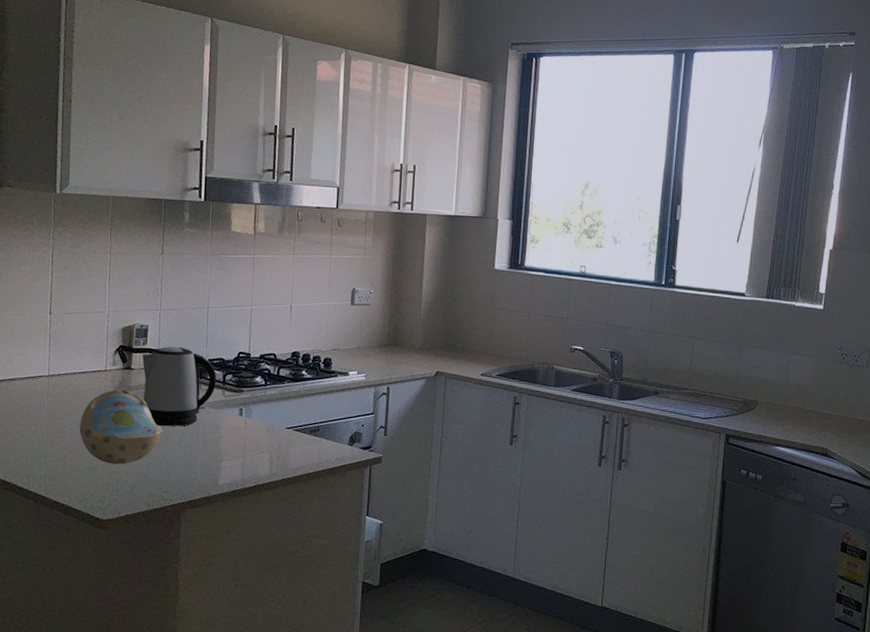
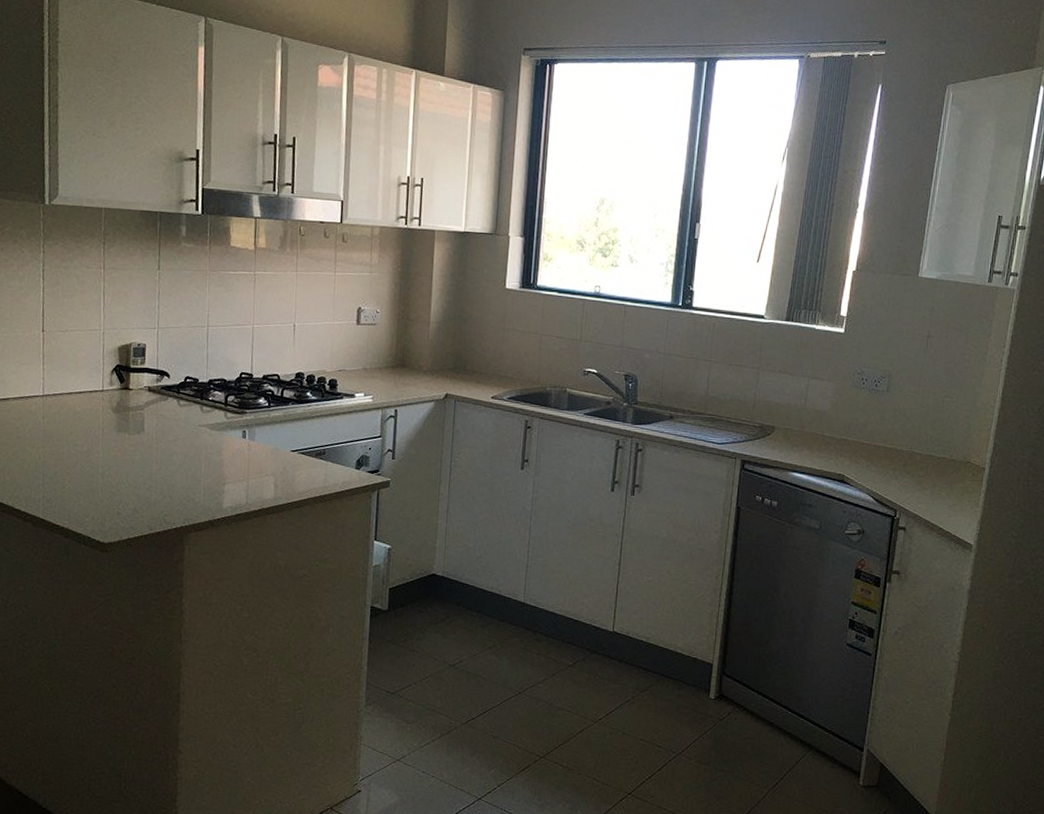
bowl: present [79,389,162,465] -> none [77,410,163,488]
kettle: present [142,346,217,427] -> none [140,366,219,449]

